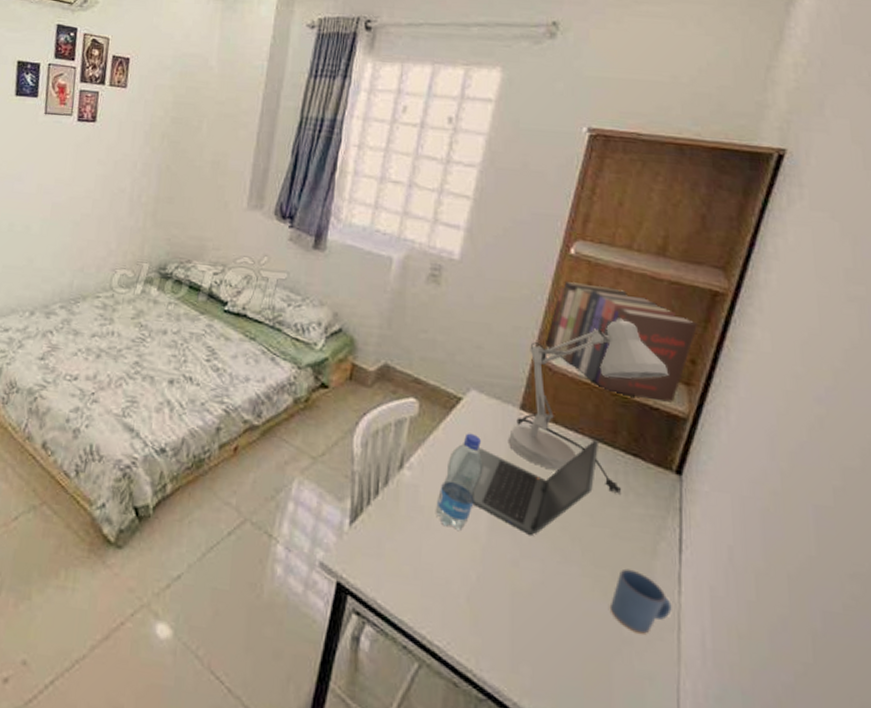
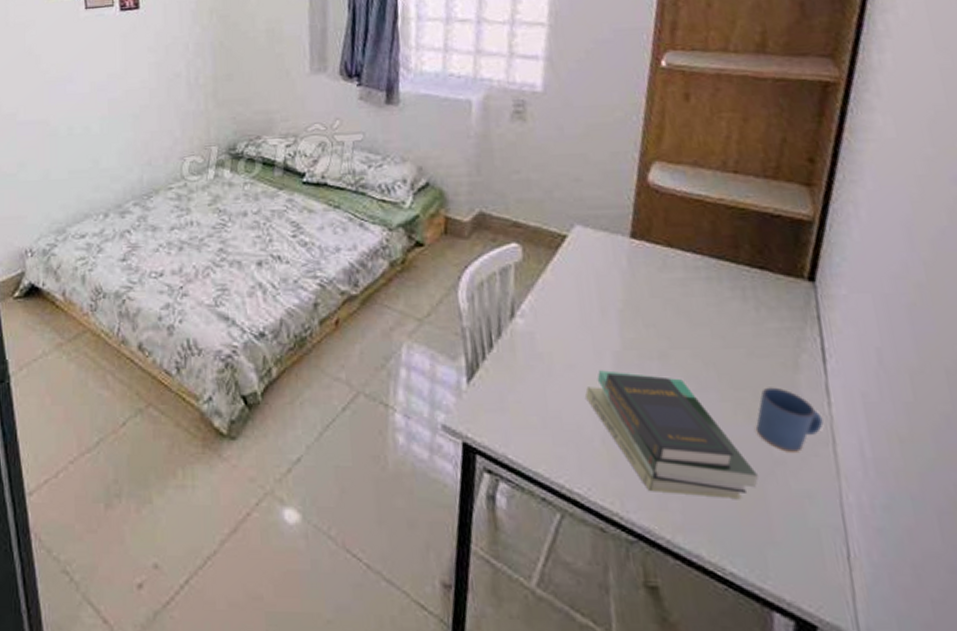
bottle: present [435,433,483,530] -> none [555,270,600,372]
books: none [458,530,606,671] -> present [585,370,758,498]
laptop: present [472,440,598,535] -> none [591,258,721,366]
desk lamp: present [509,315,669,496] -> none [622,123,787,313]
books: present [546,282,699,403] -> none [648,95,812,207]

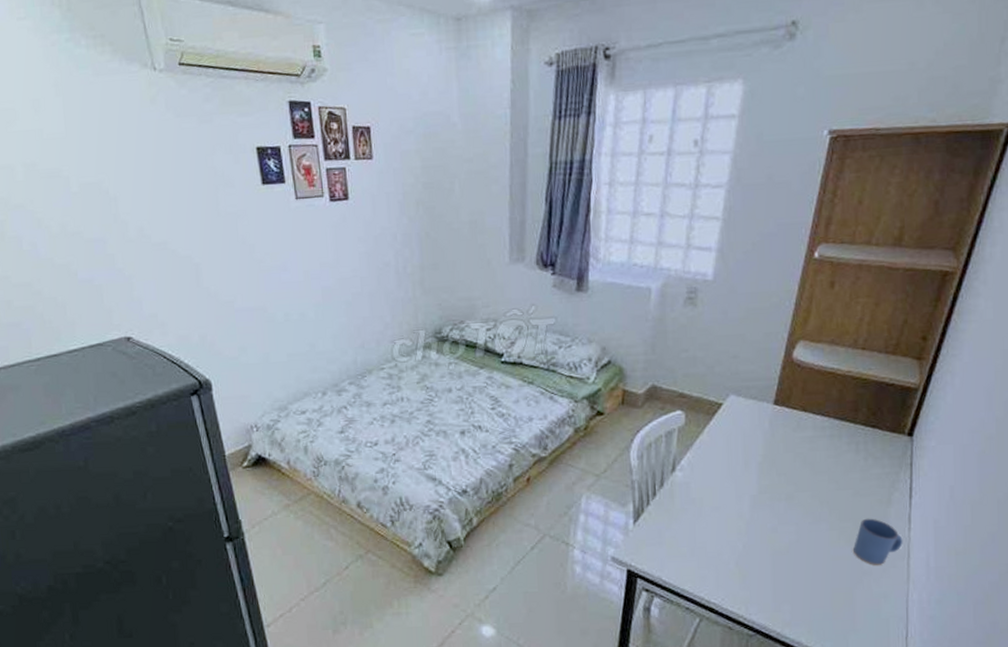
books: present [585,370,758,498] -> none [726,510,850,601]

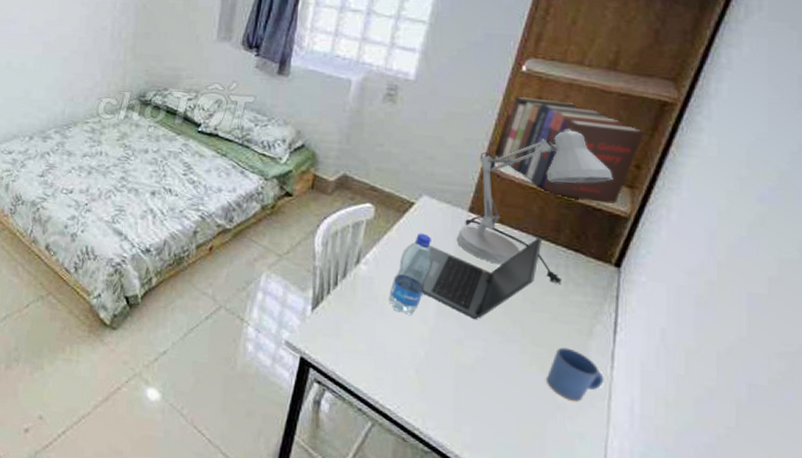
bottle: none [705,432,744,512] -> present [388,233,433,315]
laptop: none [736,420,842,506] -> present [422,238,541,319]
desk lamp: none [765,307,903,462] -> present [457,126,613,286]
books: none [794,283,930,378] -> present [495,97,645,204]

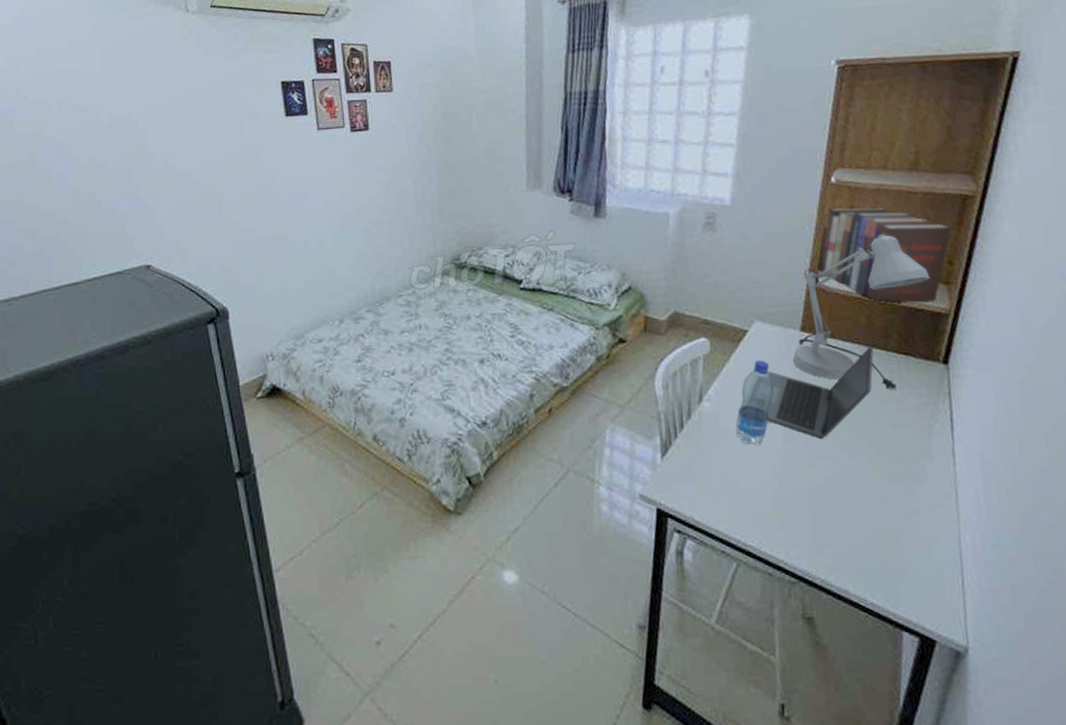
mug: present [547,347,604,401] -> none [896,452,949,504]

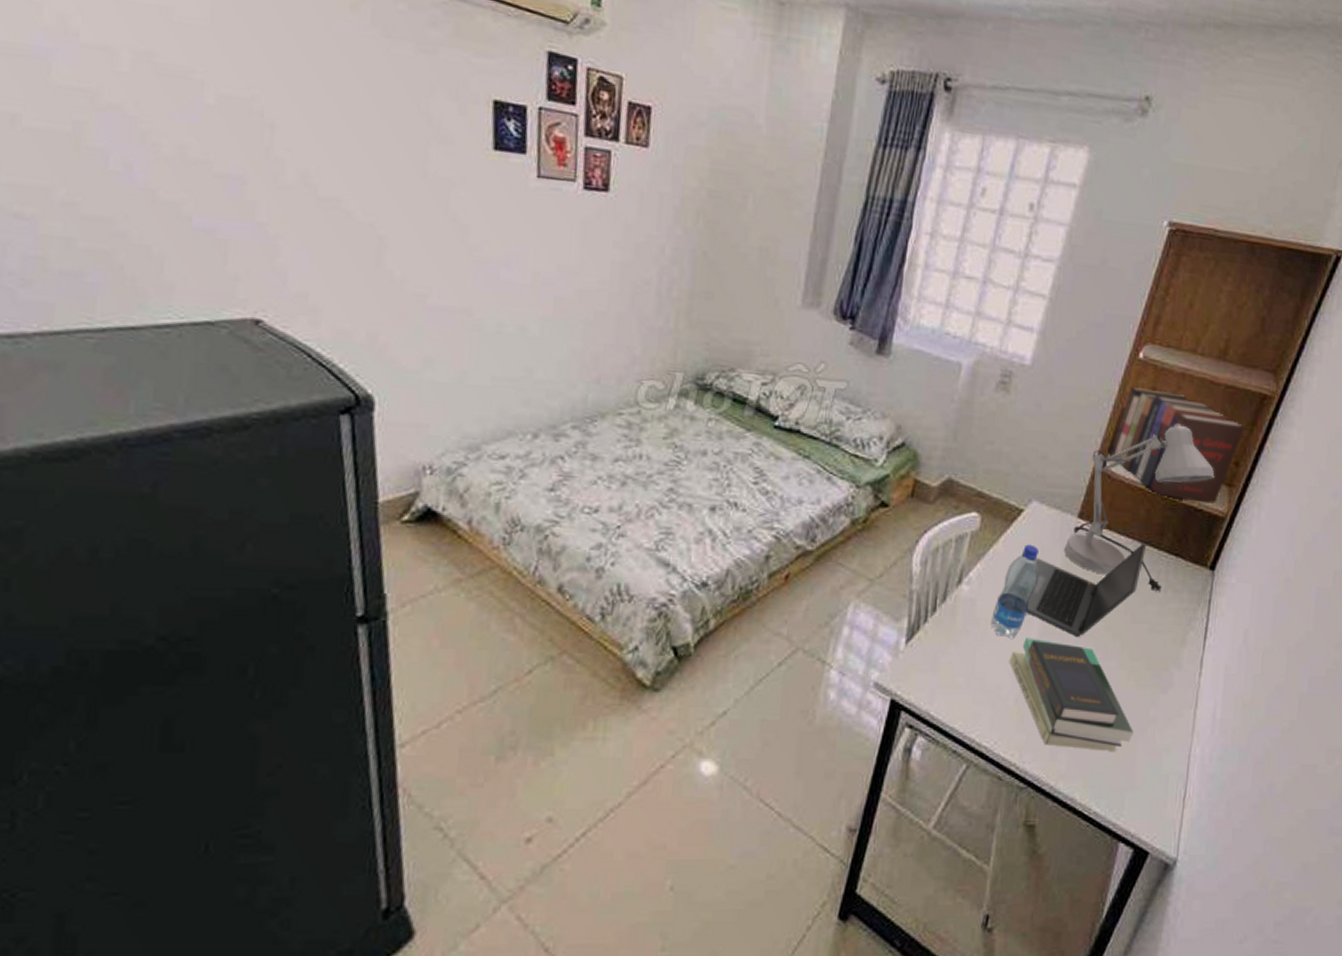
books: none [759,443,896,544] -> present [1009,637,1133,751]

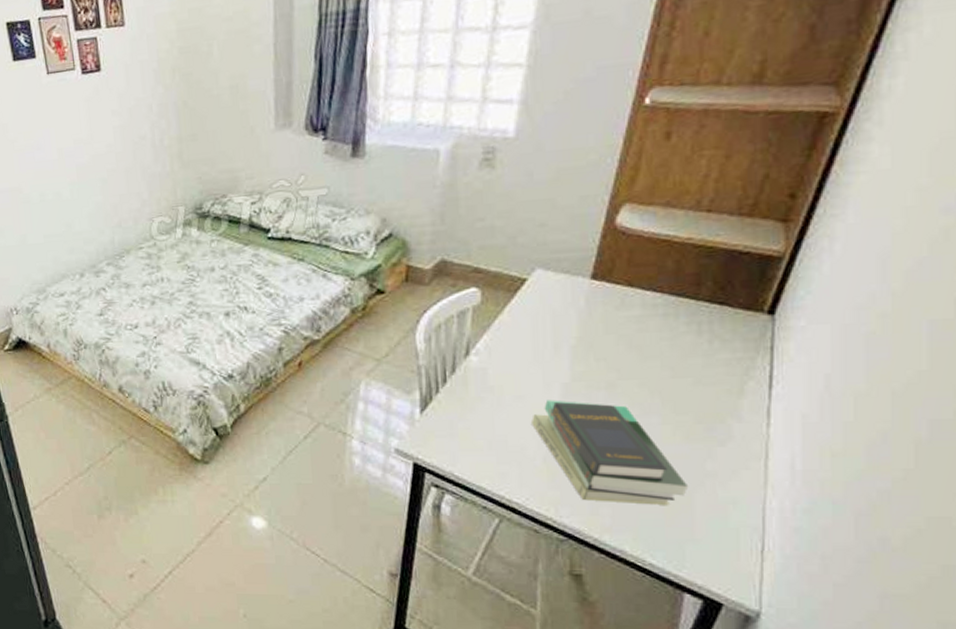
bottle: present [990,544,1040,638] -> none [505,311,554,402]
laptop: present [1026,543,1146,636] -> none [543,296,679,395]
desk lamp: present [1065,420,1215,593] -> none [580,161,763,345]
books: present [1107,387,1246,504] -> none [618,133,801,246]

